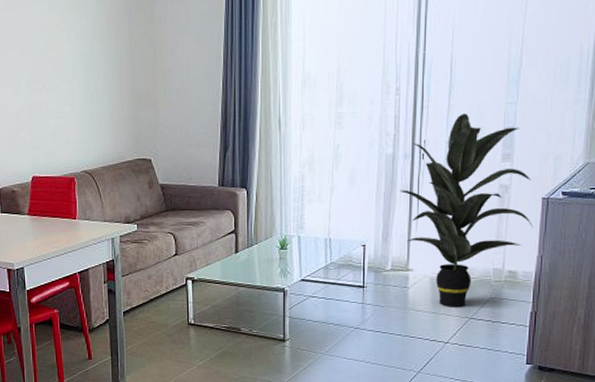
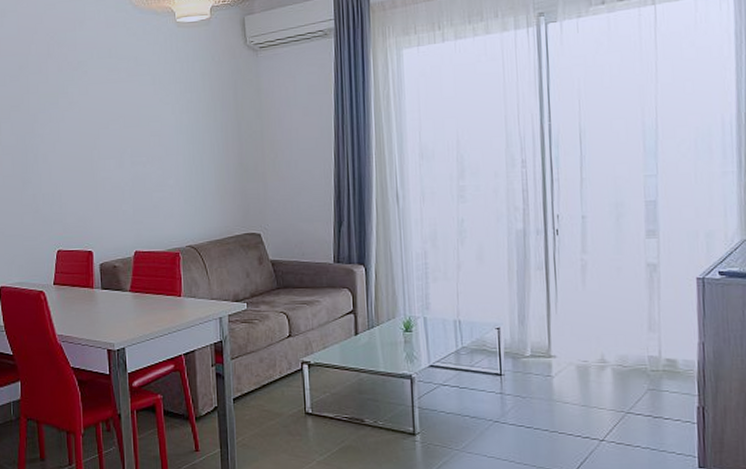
indoor plant: present [400,113,534,307] -> none [534,187,690,399]

